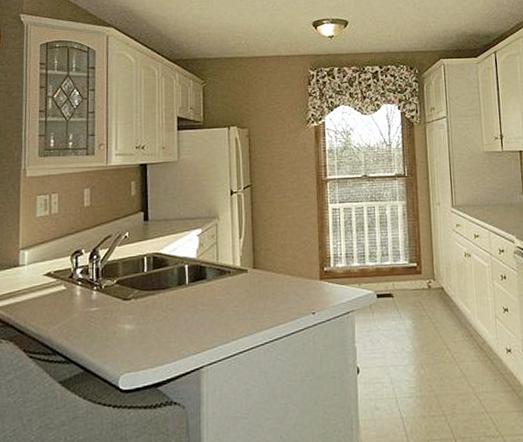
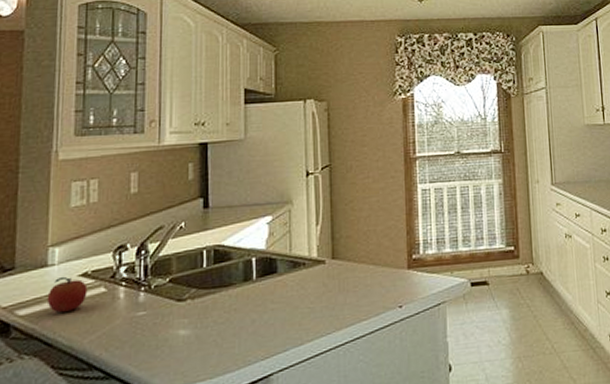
fruit: none [19,275,51,306] -> present [46,276,88,313]

